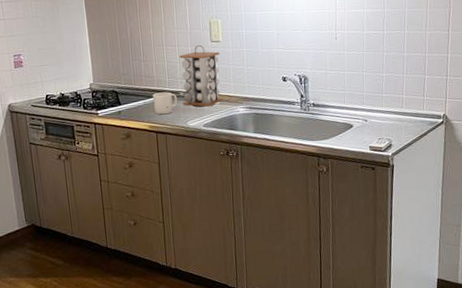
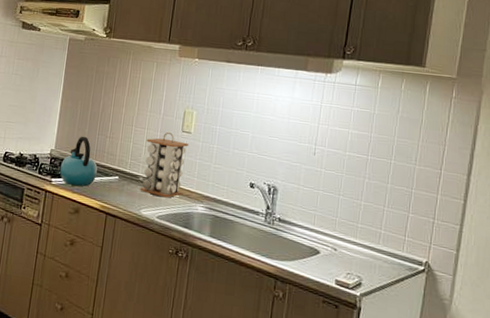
kettle: none [102,64,140,113] -> present [59,136,98,187]
mug: present [152,92,178,115] -> none [109,172,136,197]

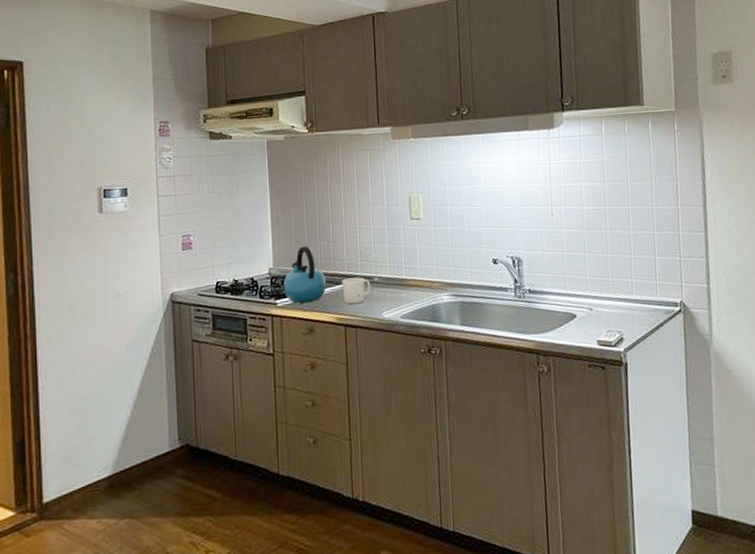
mug: none [109,172,136,197] -> present [341,277,371,305]
spice rack: present [140,132,189,198] -> none [374,222,424,295]

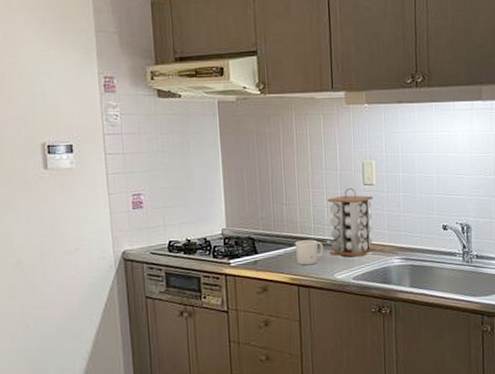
kettle: present [283,246,327,303] -> none [236,208,280,263]
spice rack: none [374,222,424,295] -> present [327,187,376,257]

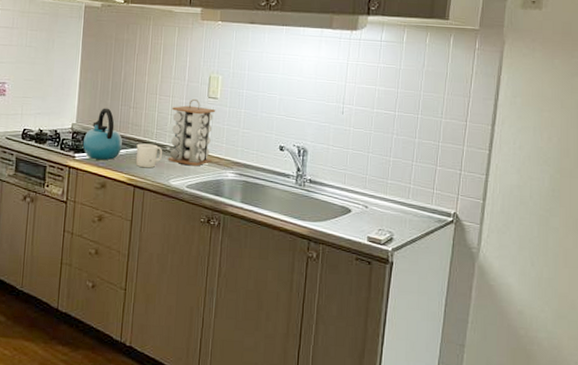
kettle: none [236,208,280,263] -> present [82,108,123,160]

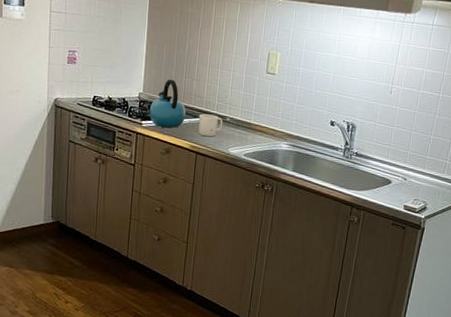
spice rack: present [167,98,216,166] -> none [227,73,274,137]

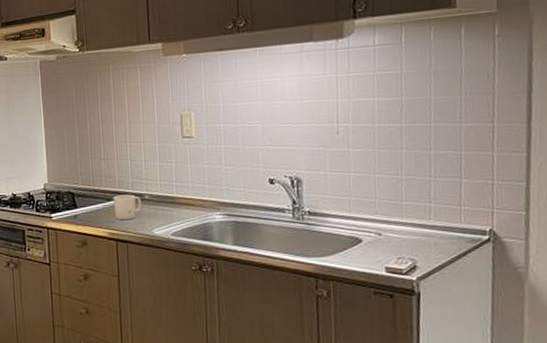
kettle: present [149,79,187,128] -> none [57,163,99,217]

